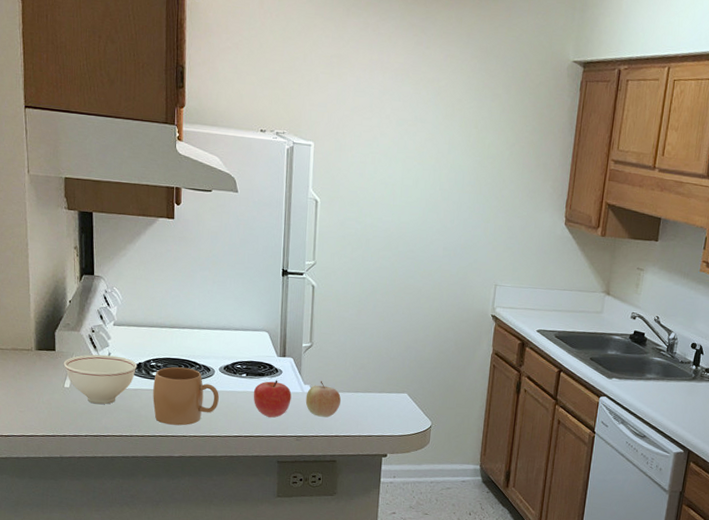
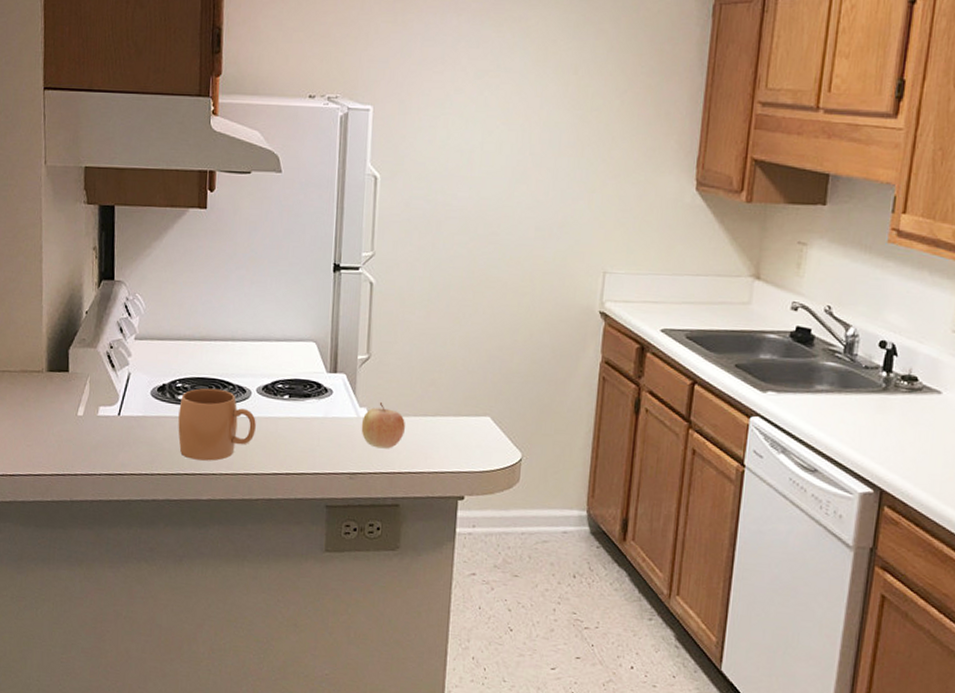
bowl: present [63,354,138,405] -> none [77,375,161,436]
fruit: present [253,380,292,418] -> none [297,402,344,451]

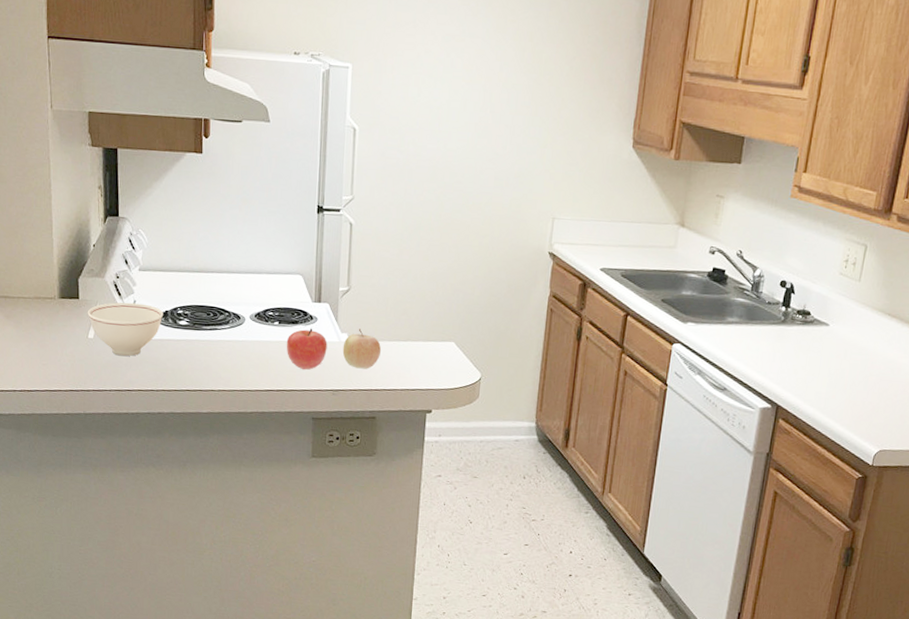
bowl: none [77,375,161,436] -> present [87,302,164,357]
mug: present [178,388,256,461] -> none [180,314,250,379]
fruit: none [297,402,344,451] -> present [286,328,328,371]

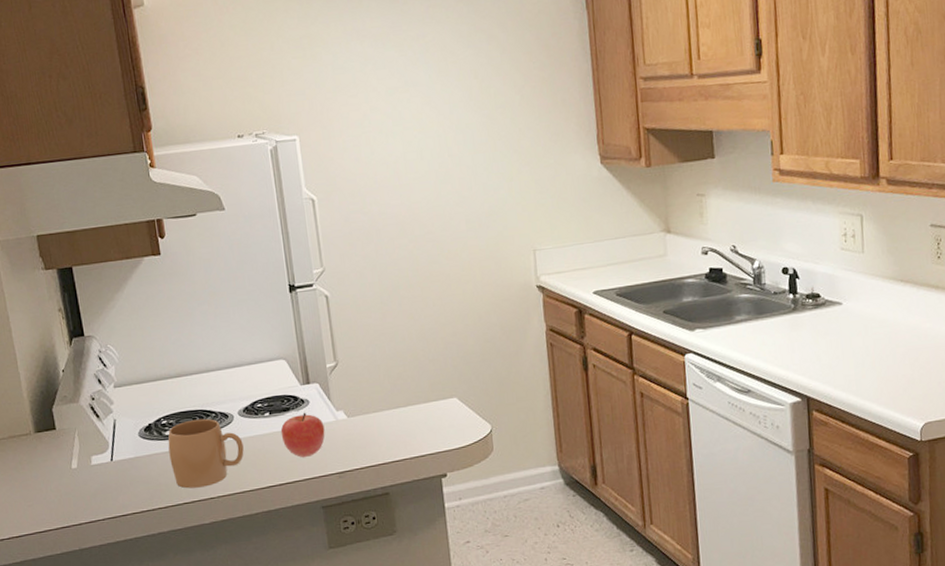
bowl: present [87,302,164,357] -> none [66,421,148,481]
mug: none [180,314,250,379] -> present [168,418,244,489]
fruit: present [342,328,382,369] -> none [340,402,382,445]

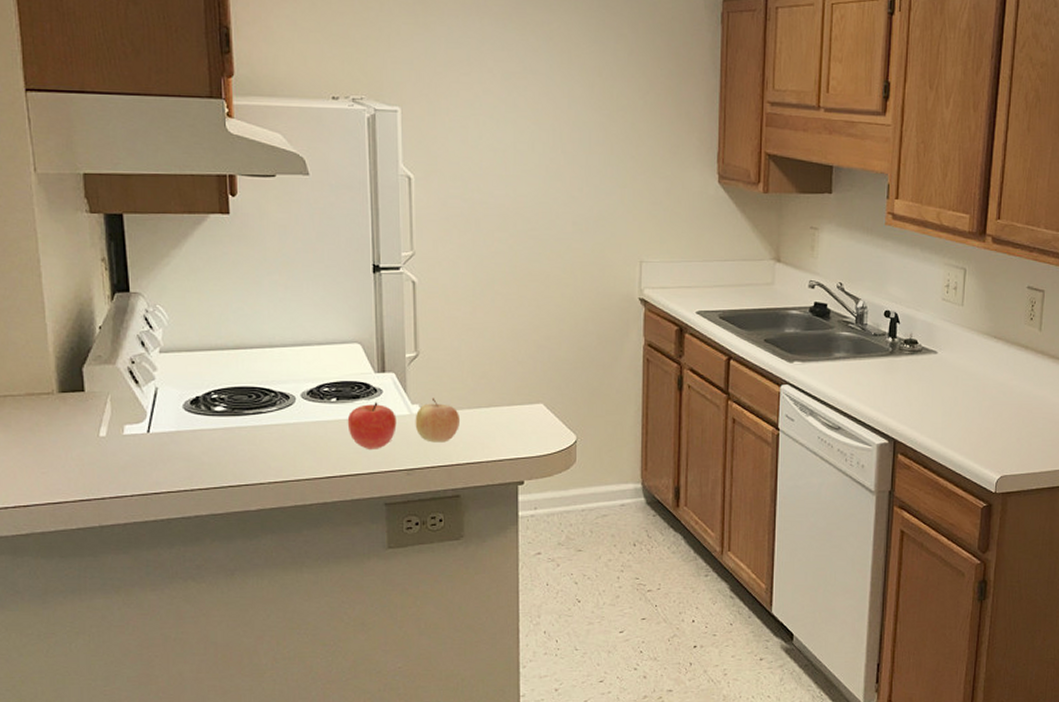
mug: present [168,418,244,489] -> none [217,397,303,471]
fruit: none [340,402,382,445] -> present [415,397,461,443]

